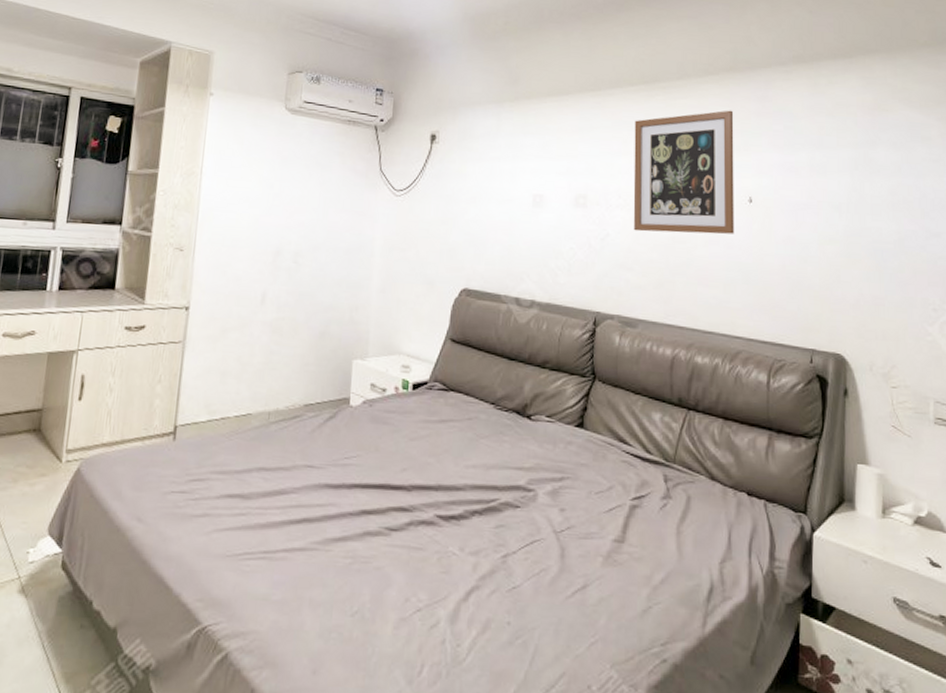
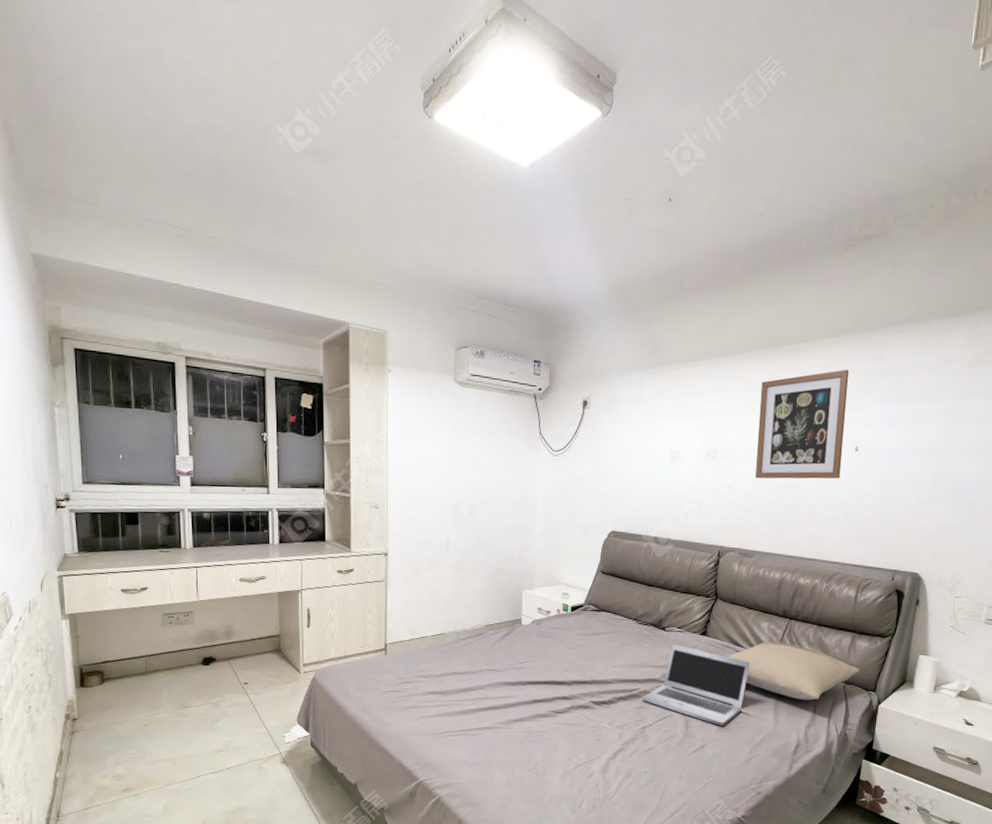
laptop: none [502,437,642,557] -> present [642,643,751,726]
pillow: none [612,439,784,524] -> present [727,641,860,701]

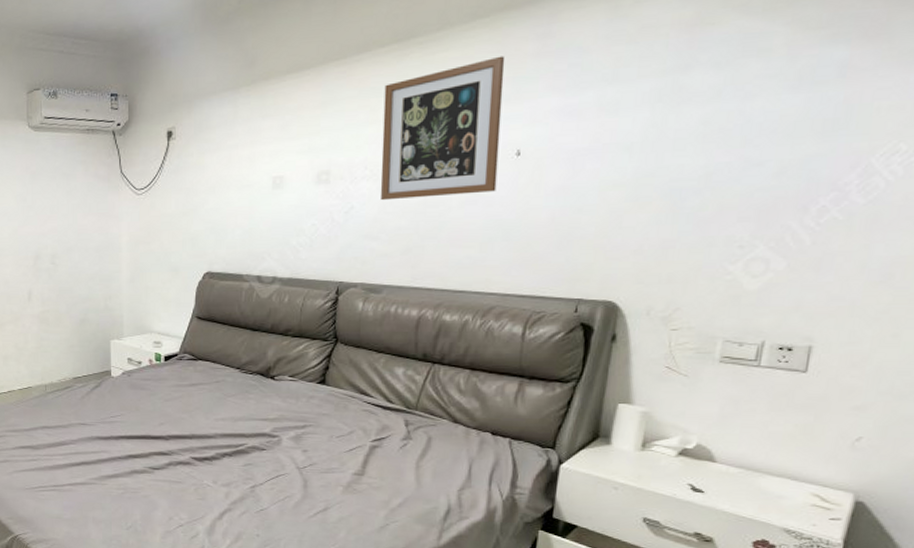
laptop: present [642,643,751,726] -> none [250,394,383,487]
pillow: present [727,641,860,701] -> none [353,390,532,459]

